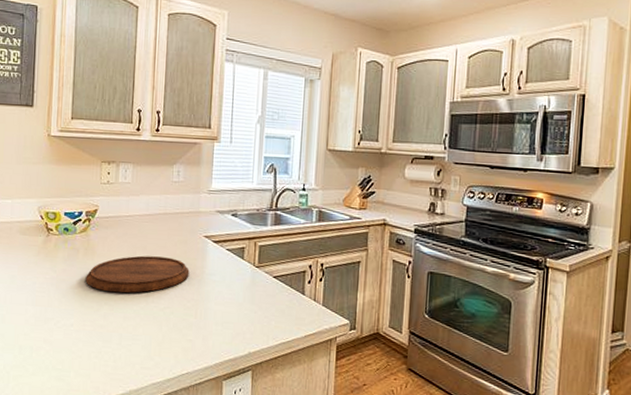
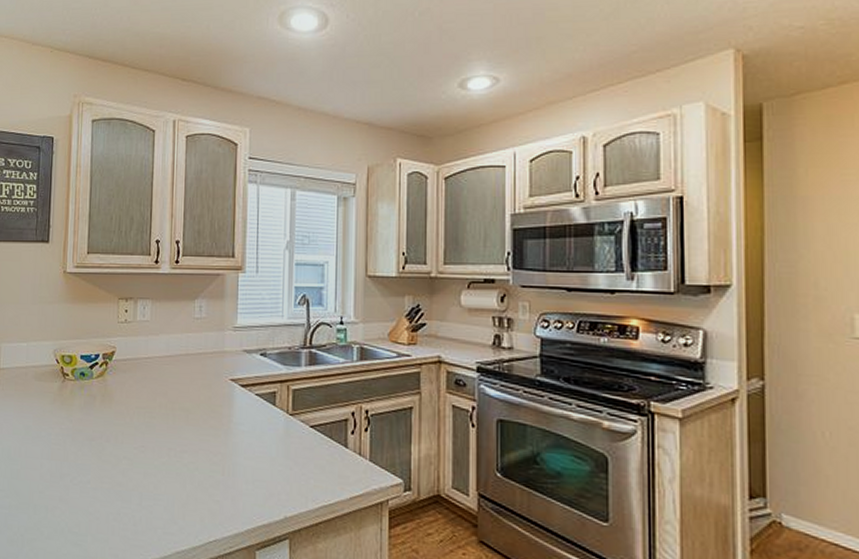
cutting board: present [85,255,190,293] -> none [103,402,215,446]

